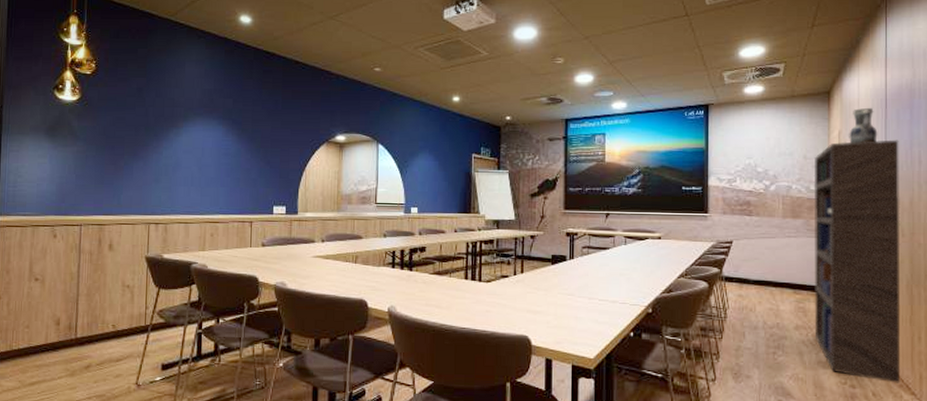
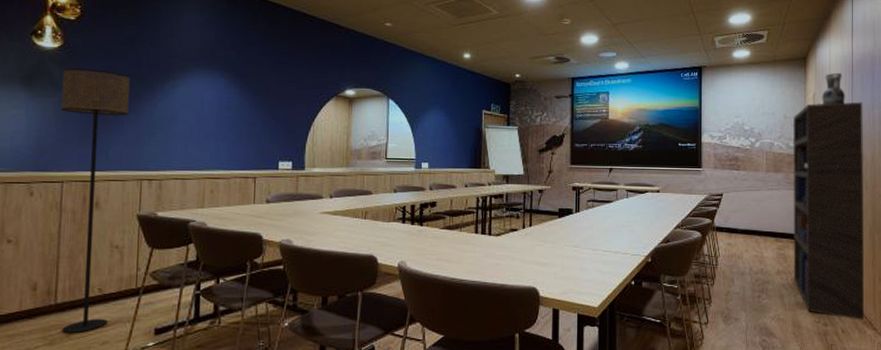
floor lamp: none [80,120,139,367] -> present [61,68,130,334]

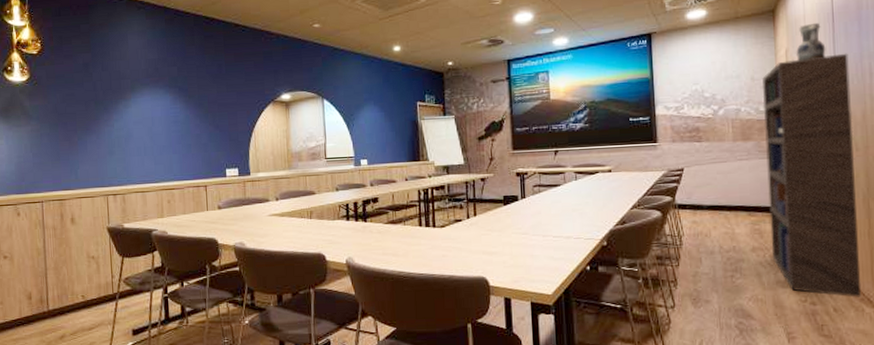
floor lamp: present [61,68,130,334] -> none [32,97,92,337]

